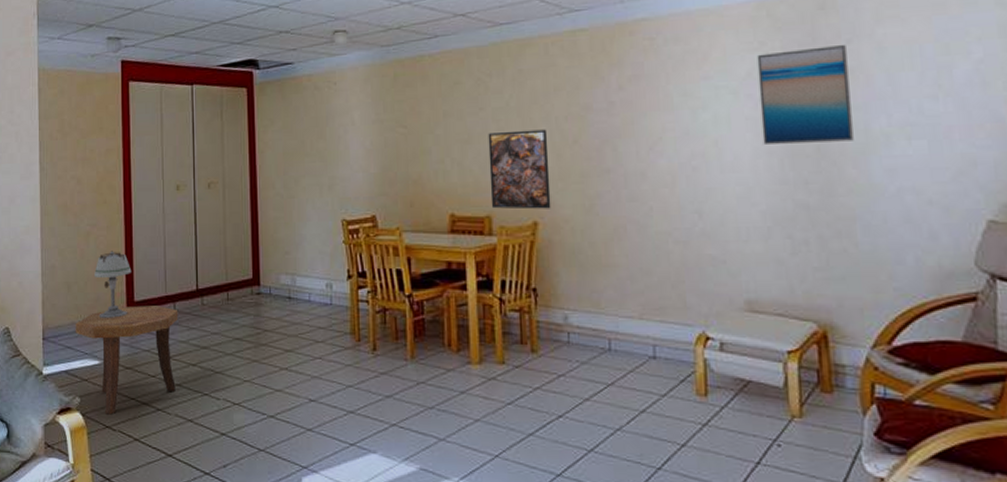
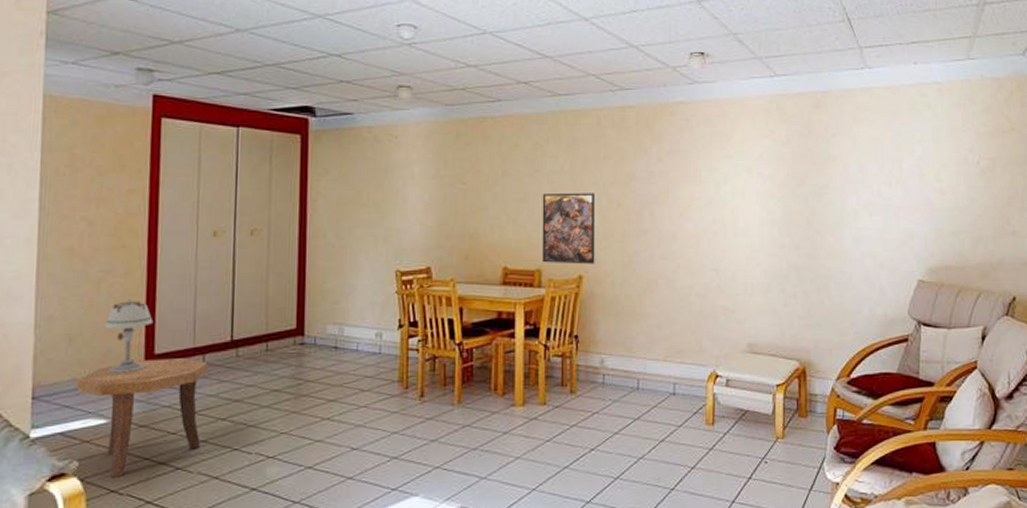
wall art: present [757,44,854,144] -> none [767,137,833,215]

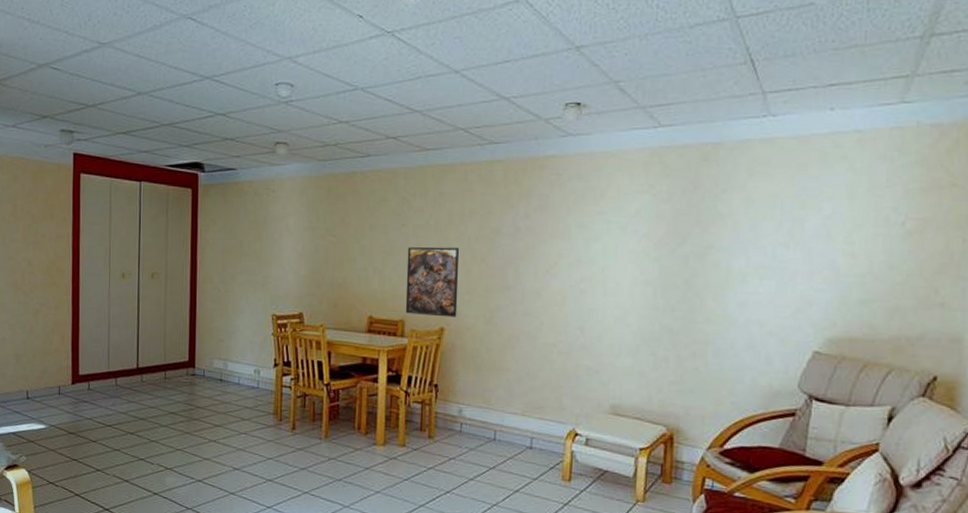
side table: present [76,358,208,478] -> none [23,379,120,473]
table lamp: present [105,300,153,373] -> none [42,328,78,389]

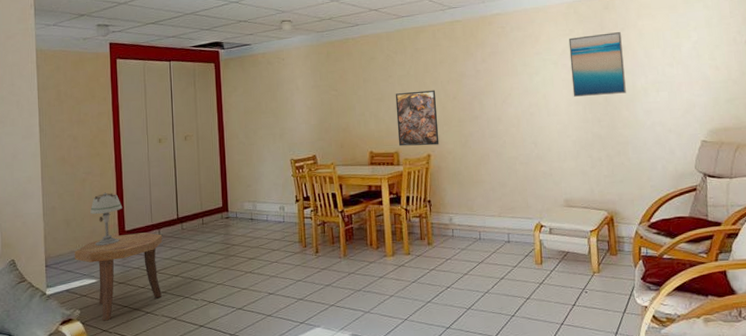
side table: none [23,379,120,473] -> present [74,232,163,321]
table lamp: none [42,328,78,389] -> present [90,192,123,246]
wall art: none [642,193,721,277] -> present [568,31,626,97]

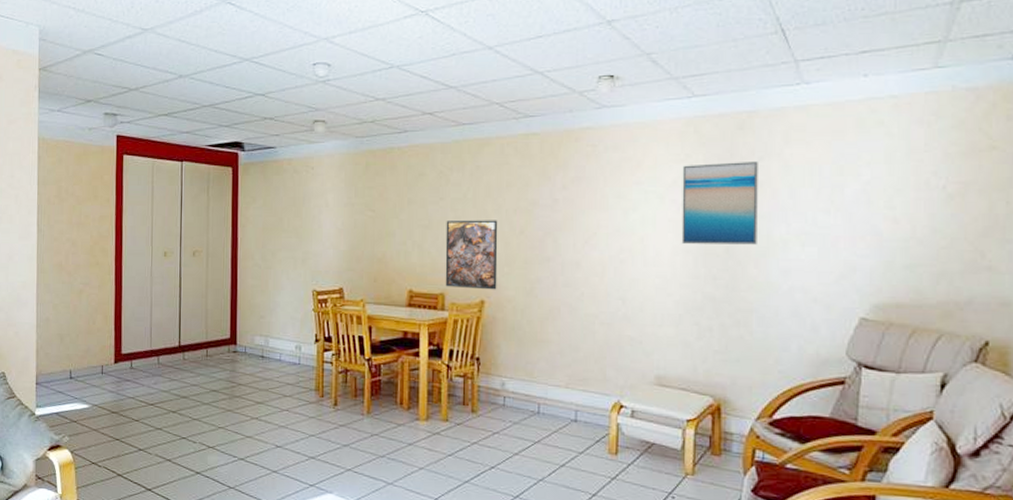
side table: present [74,232,163,321] -> none [66,358,162,453]
table lamp: present [90,192,123,246] -> none [86,308,120,368]

